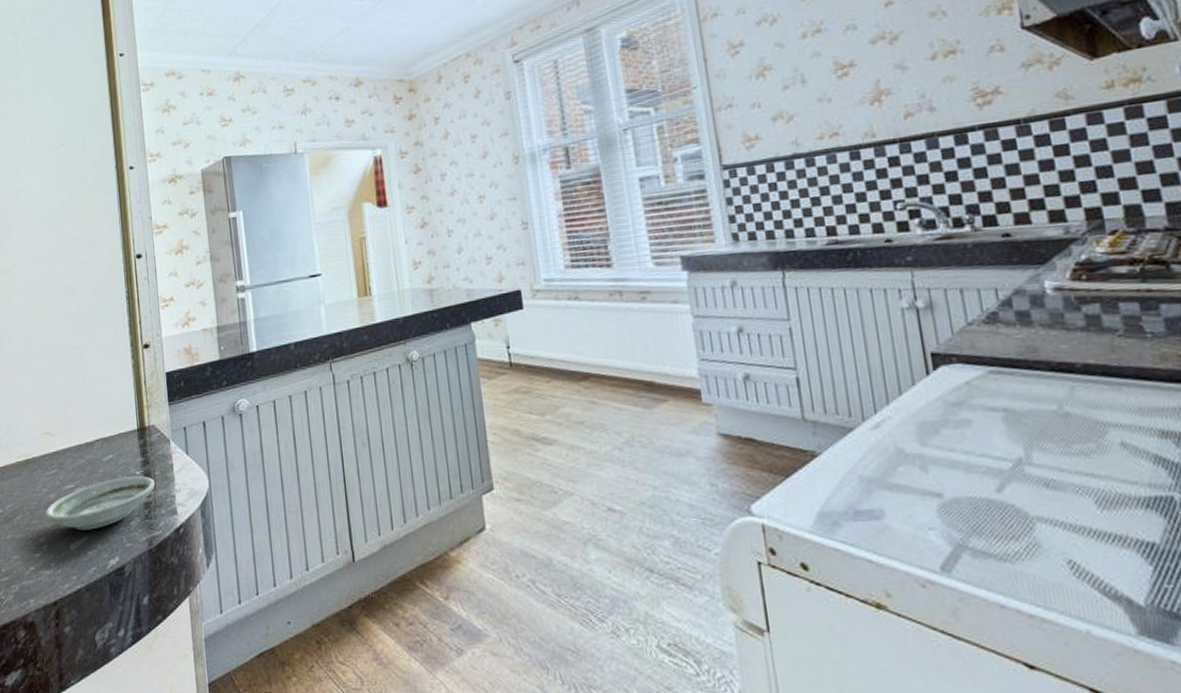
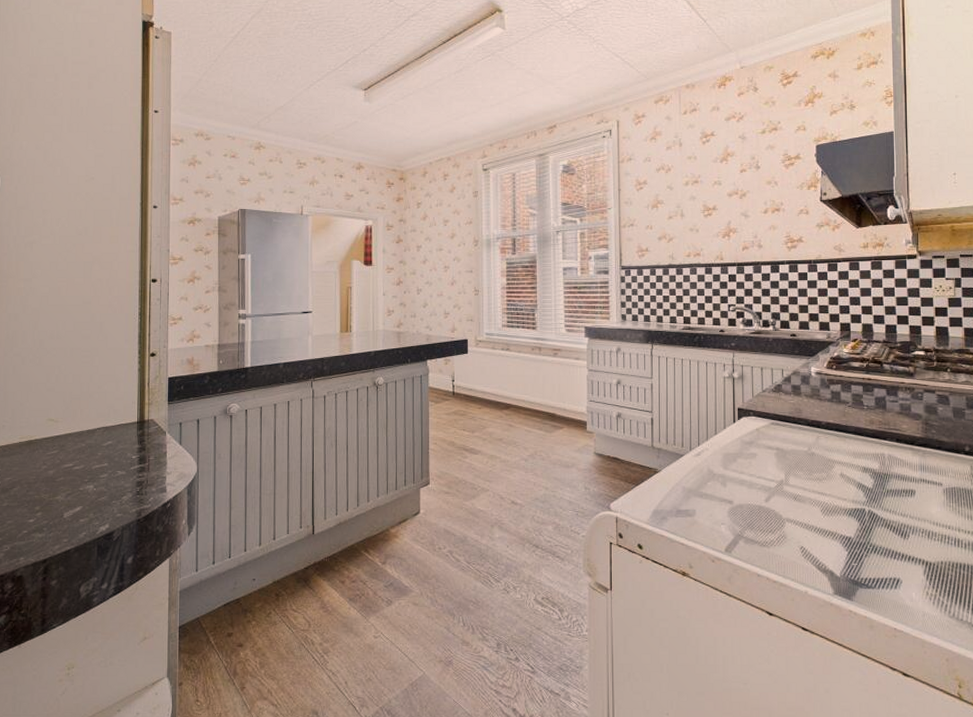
saucer: present [45,476,156,530] -> none [43,460,149,502]

